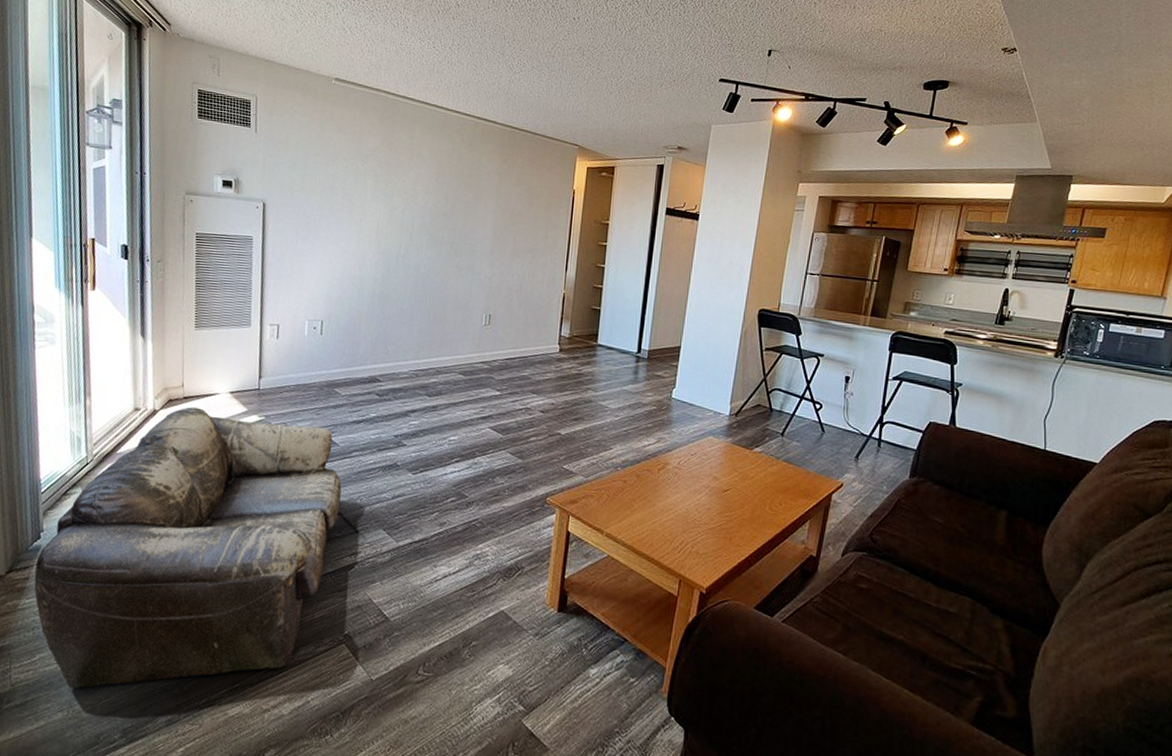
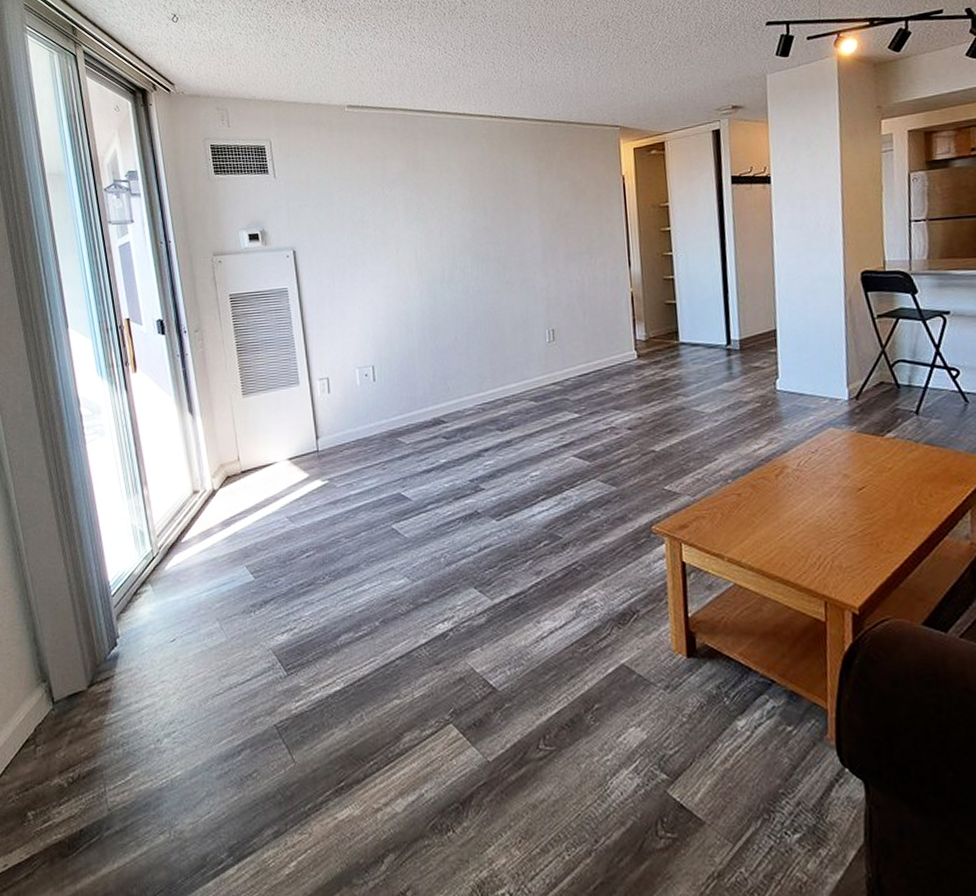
loveseat: present [34,407,342,689] -> none [115,481,423,807]

